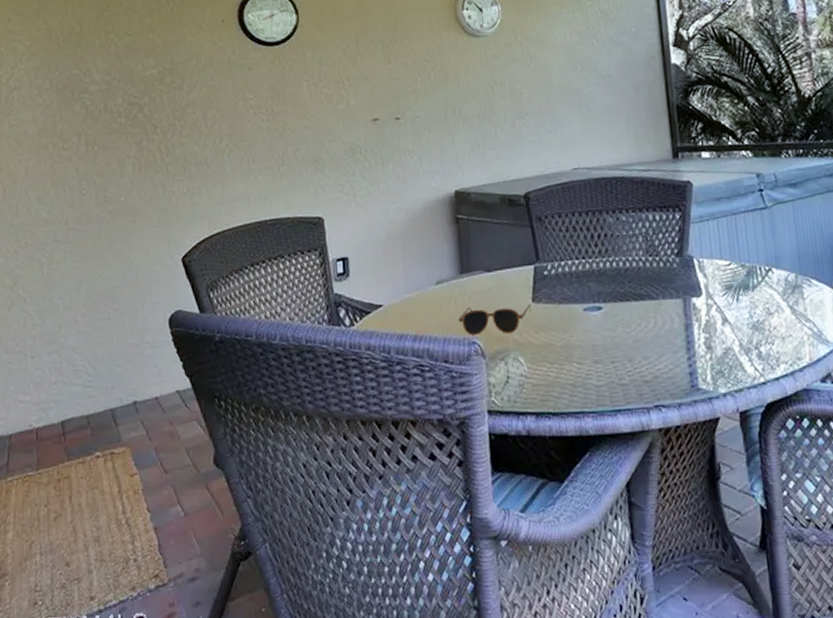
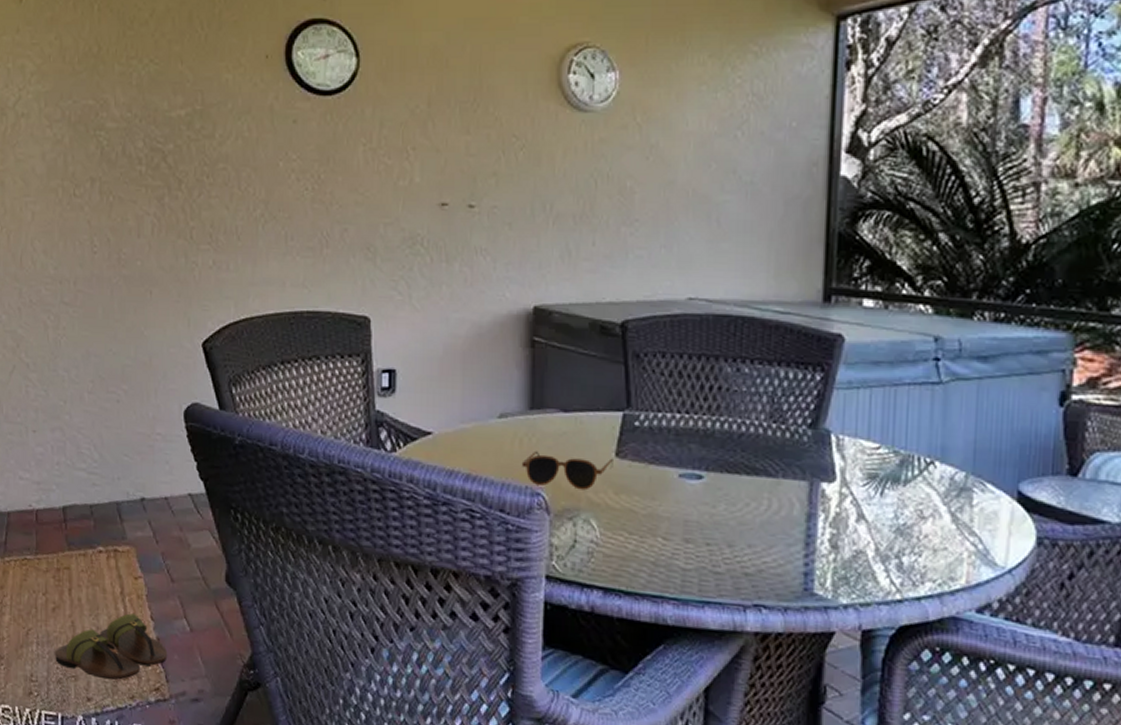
sandal: none [57,509,165,576] -> present [54,613,168,680]

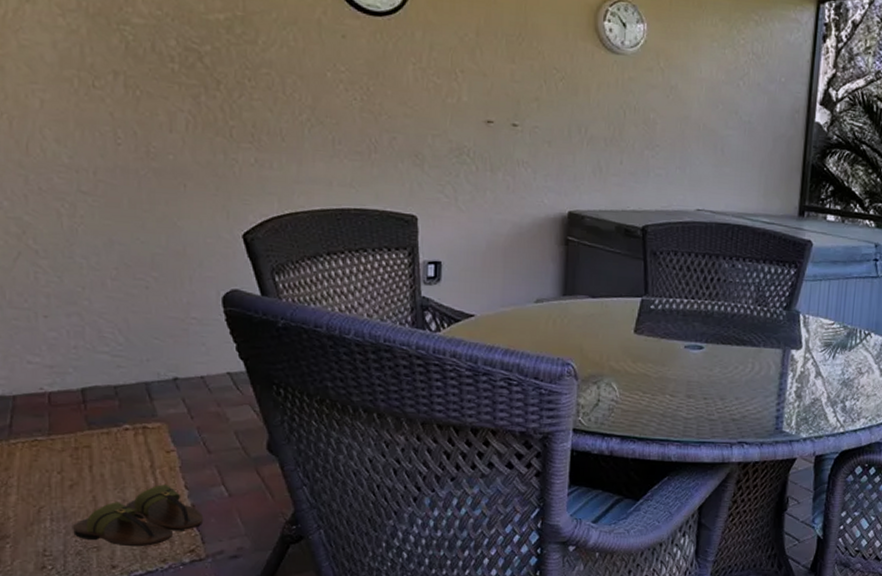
sunglasses: present [521,450,613,491] -> none [554,329,632,360]

